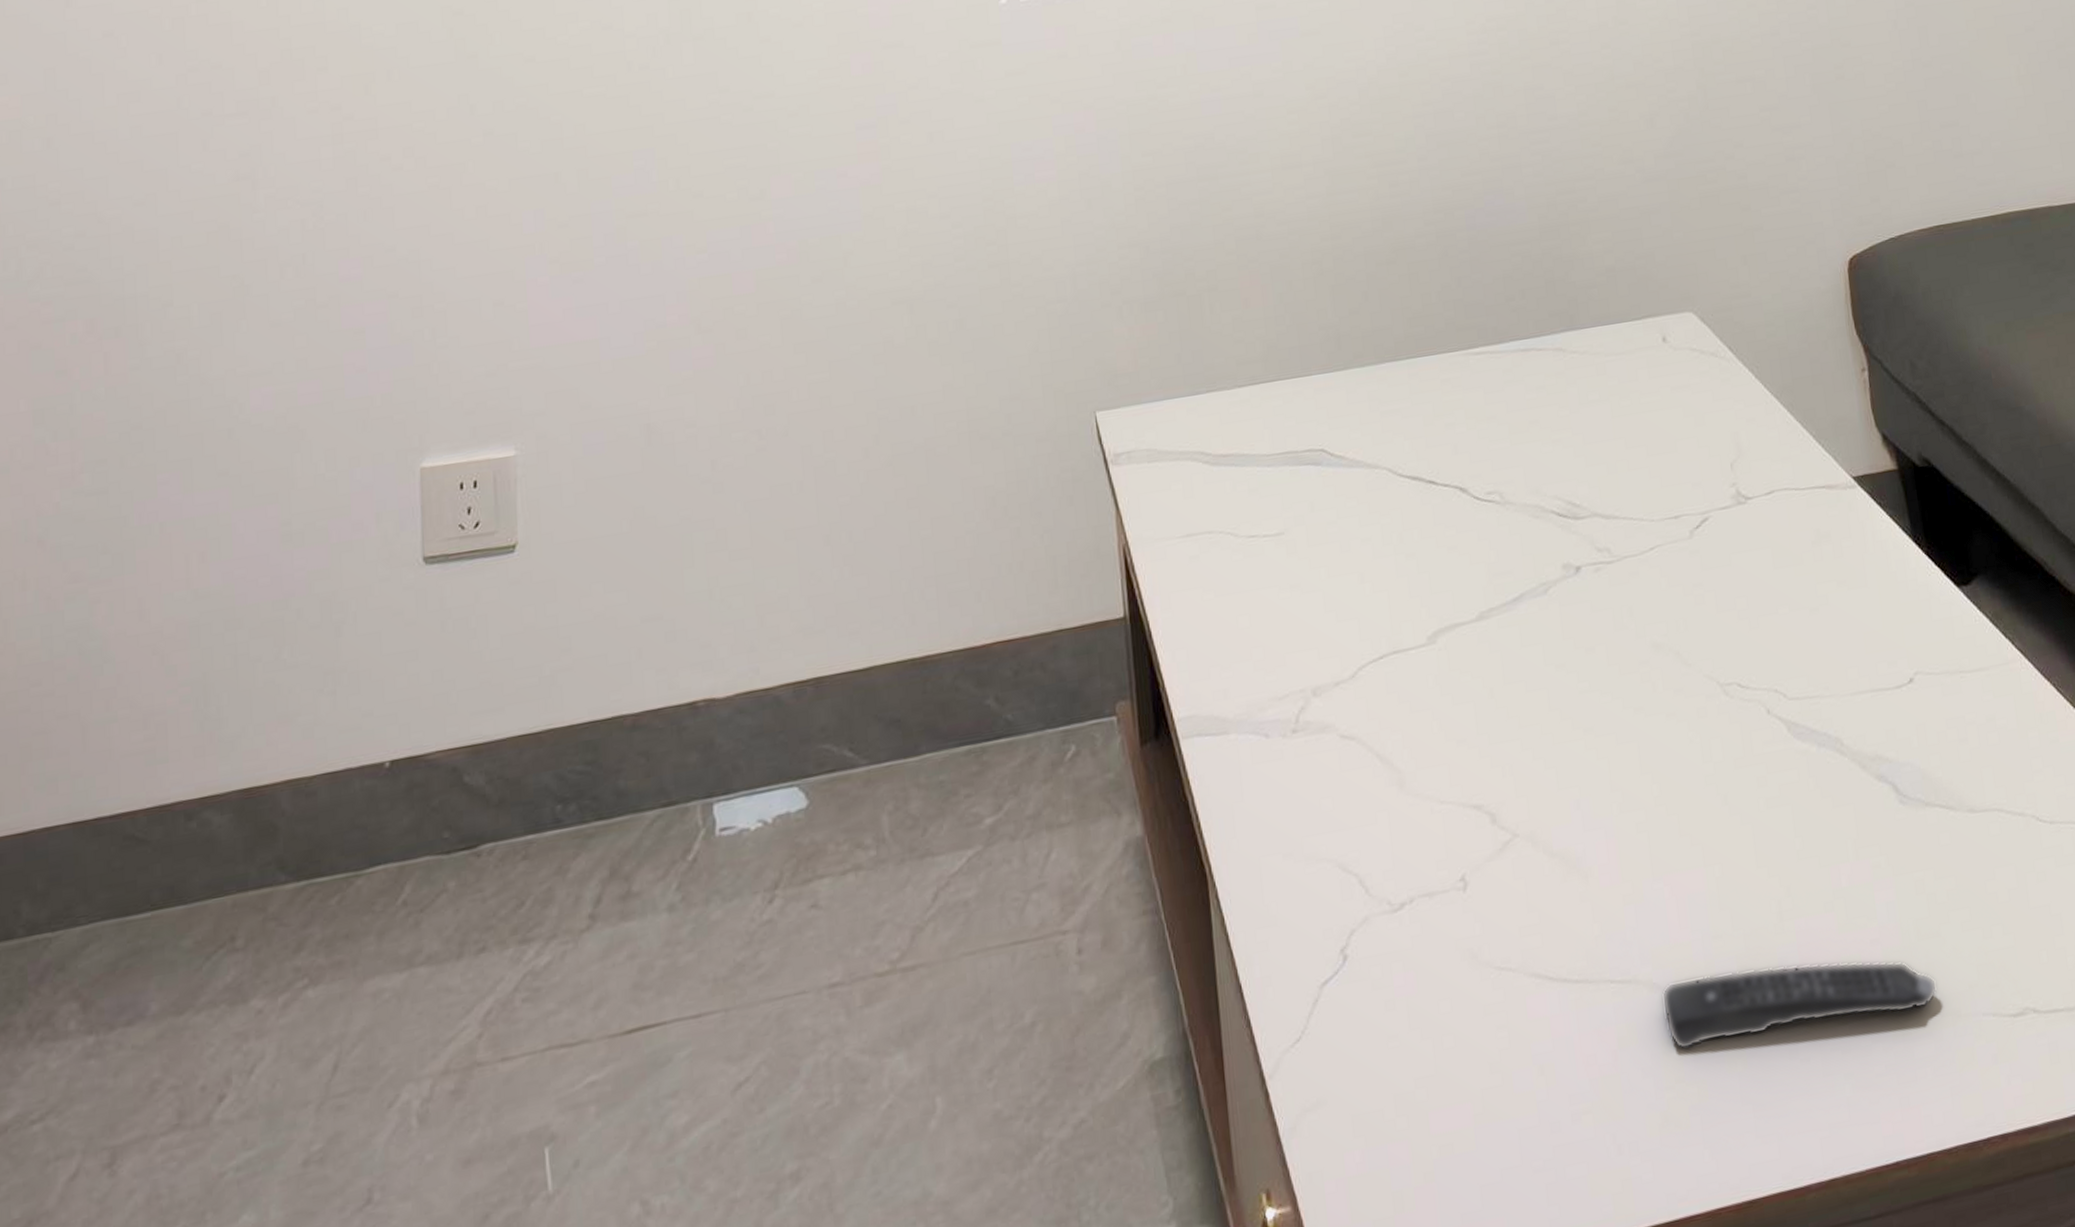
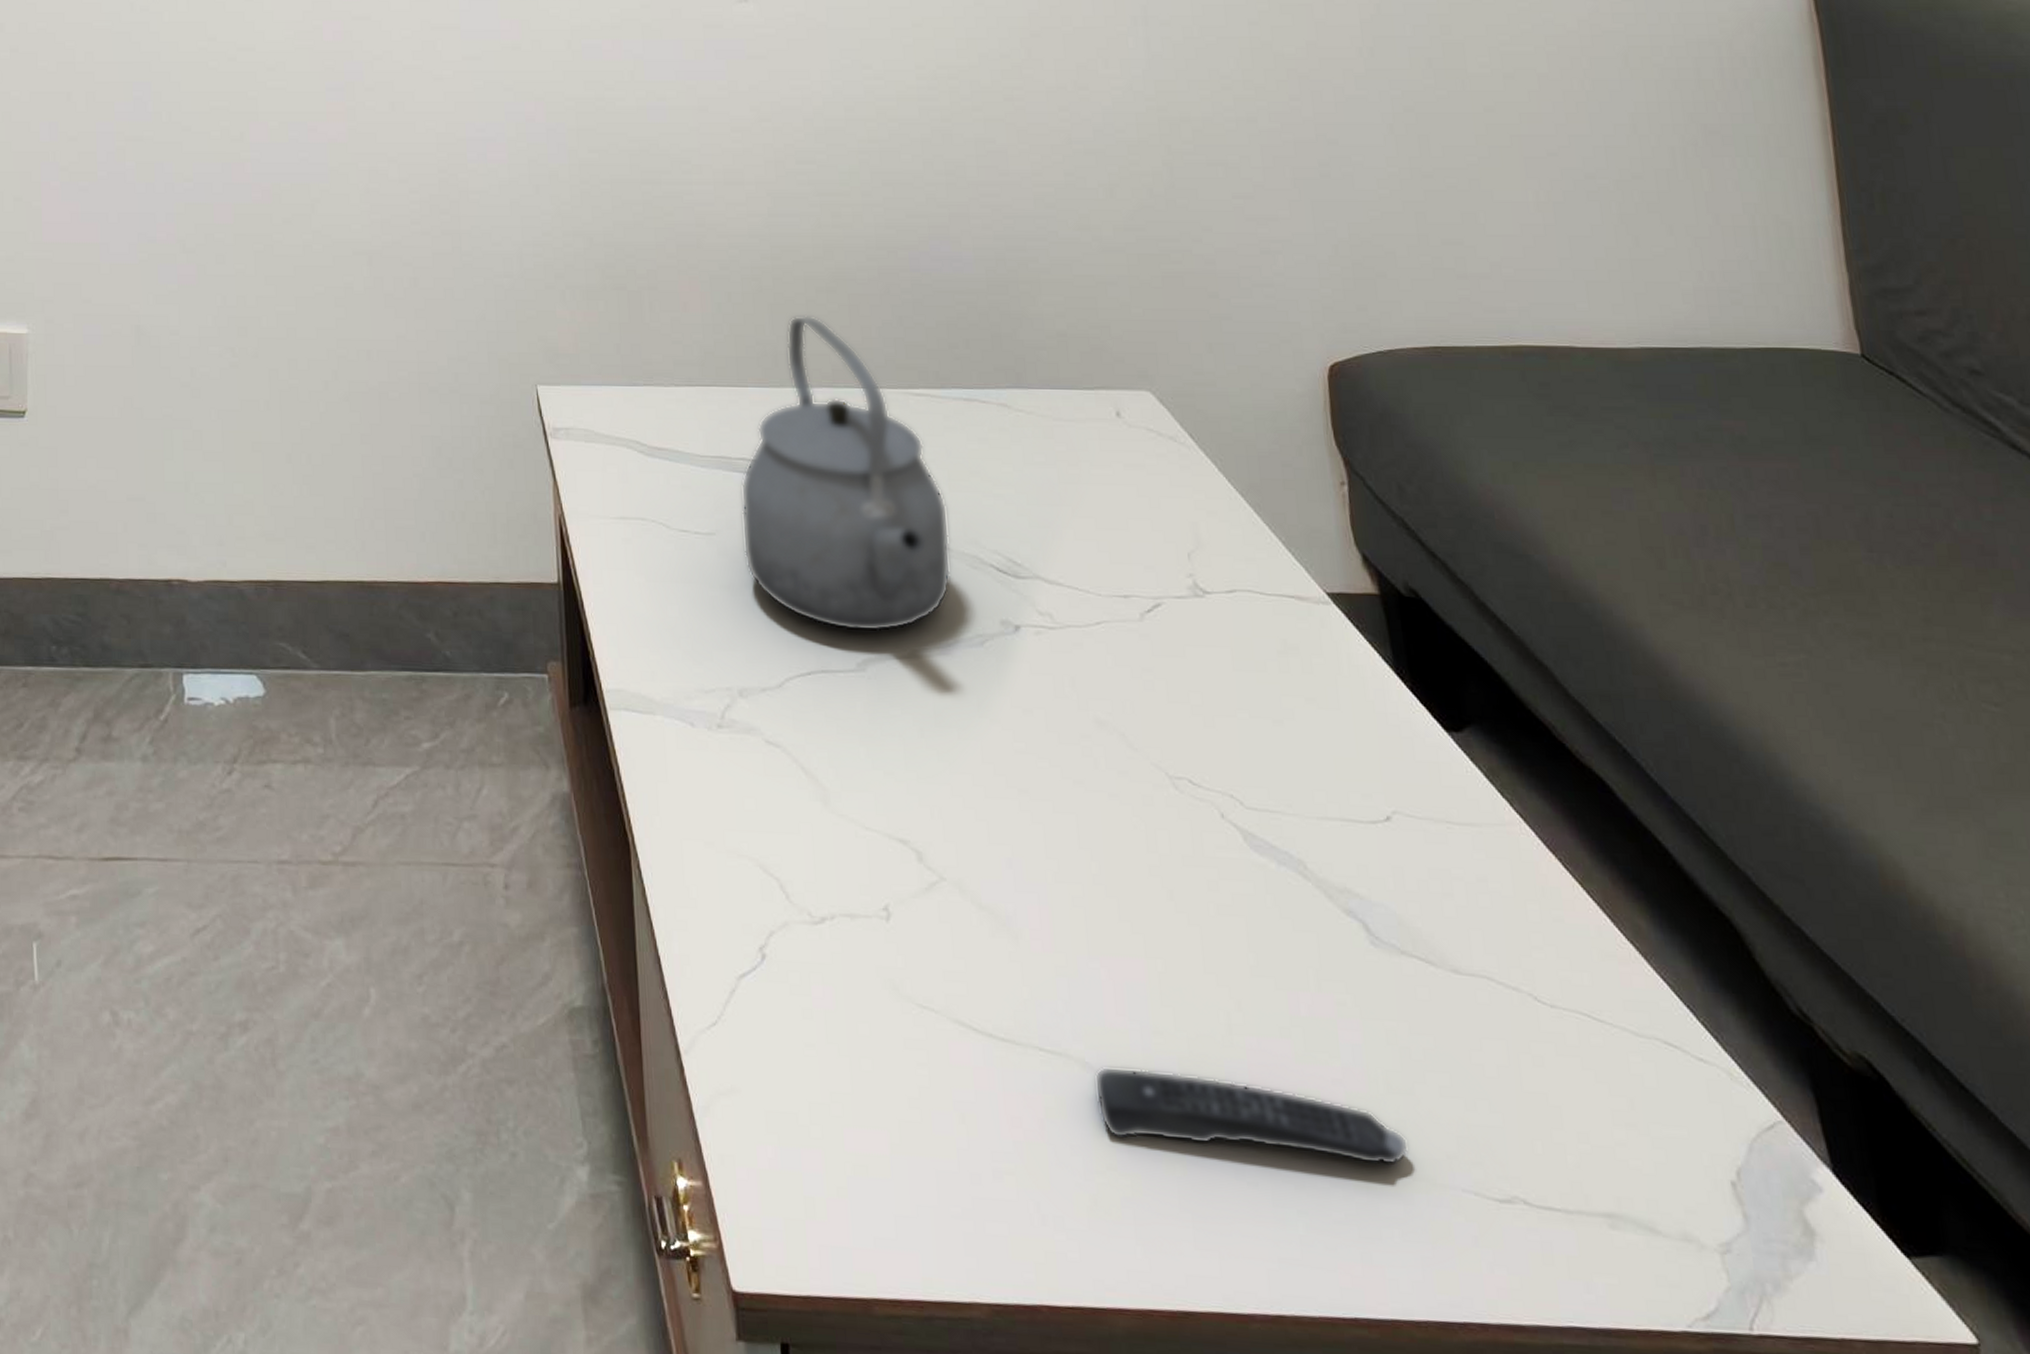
tea kettle: none [1307,290,1515,607] -> present [740,315,951,632]

